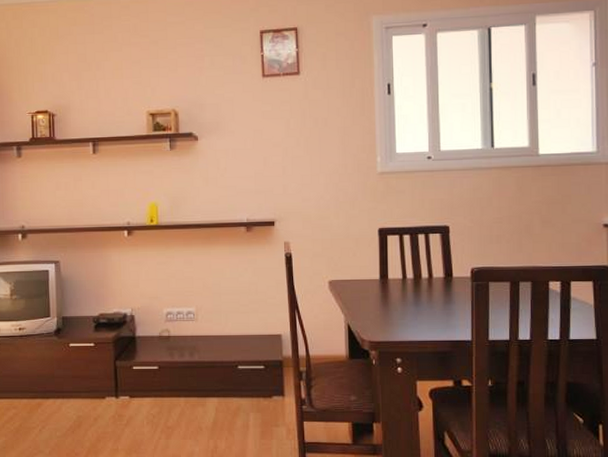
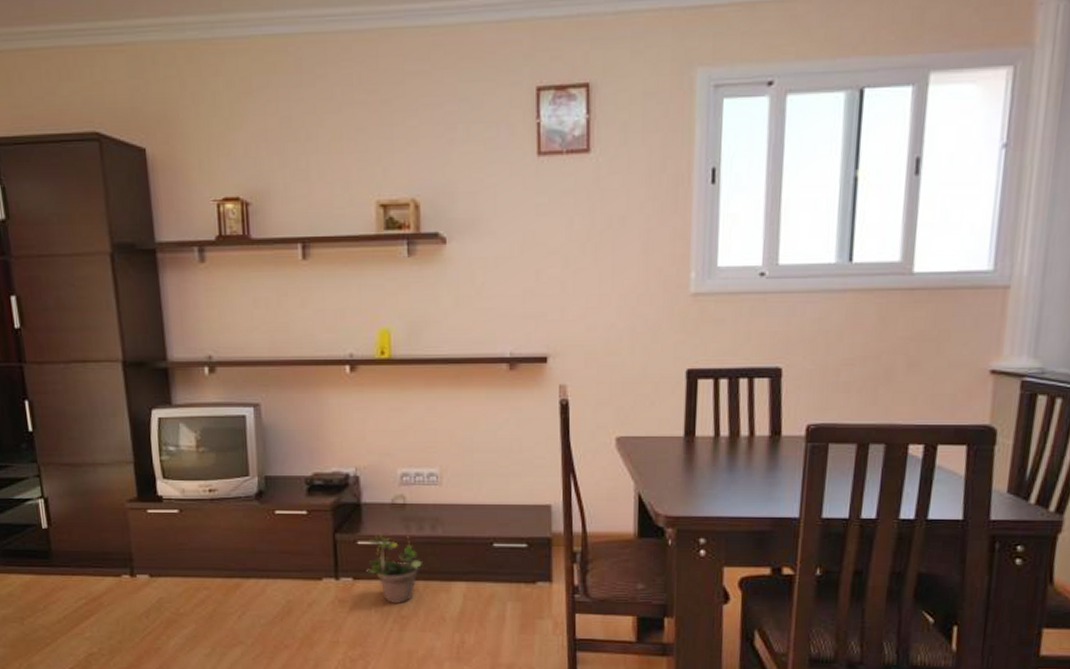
potted plant: none [140,359,183,416] -> present [366,533,422,604]

